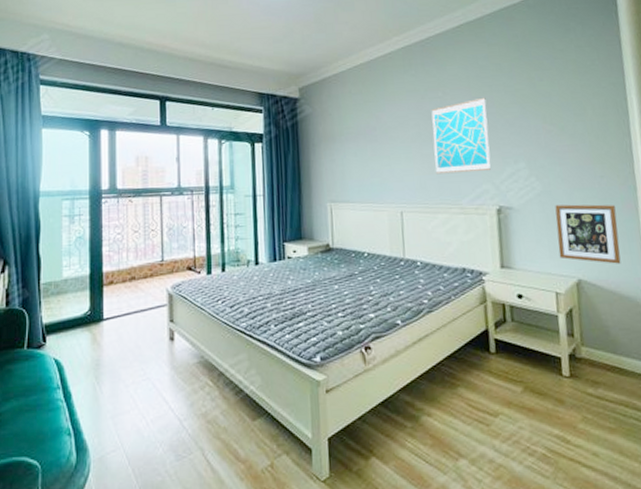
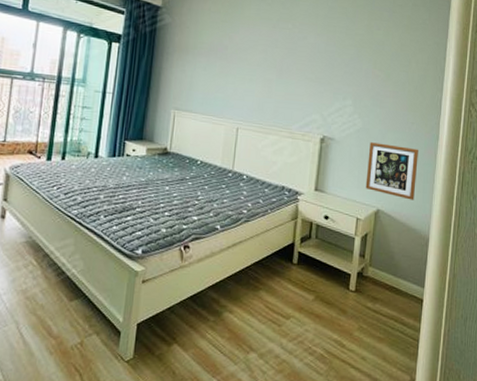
wall art: present [431,97,491,175] -> none [273,36,329,102]

